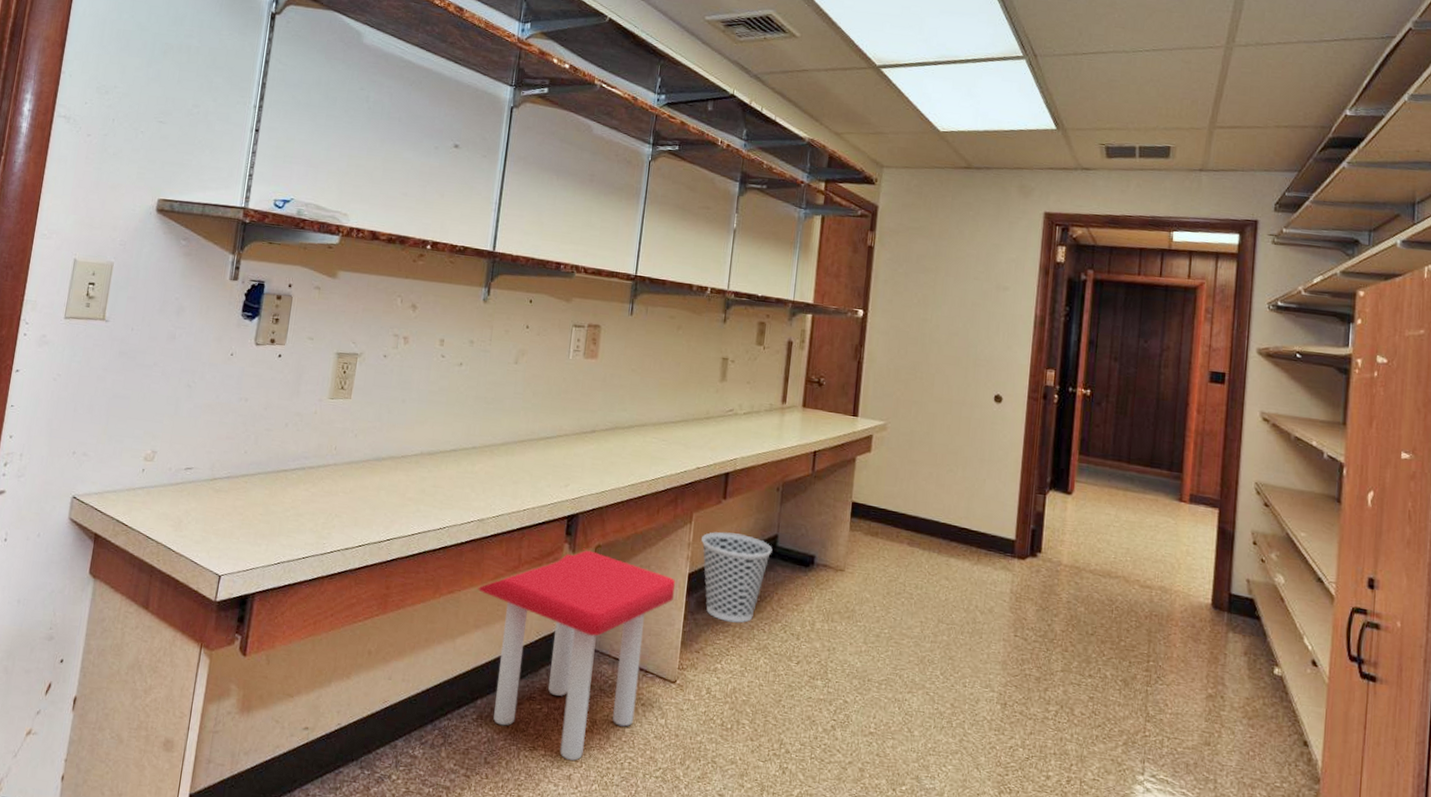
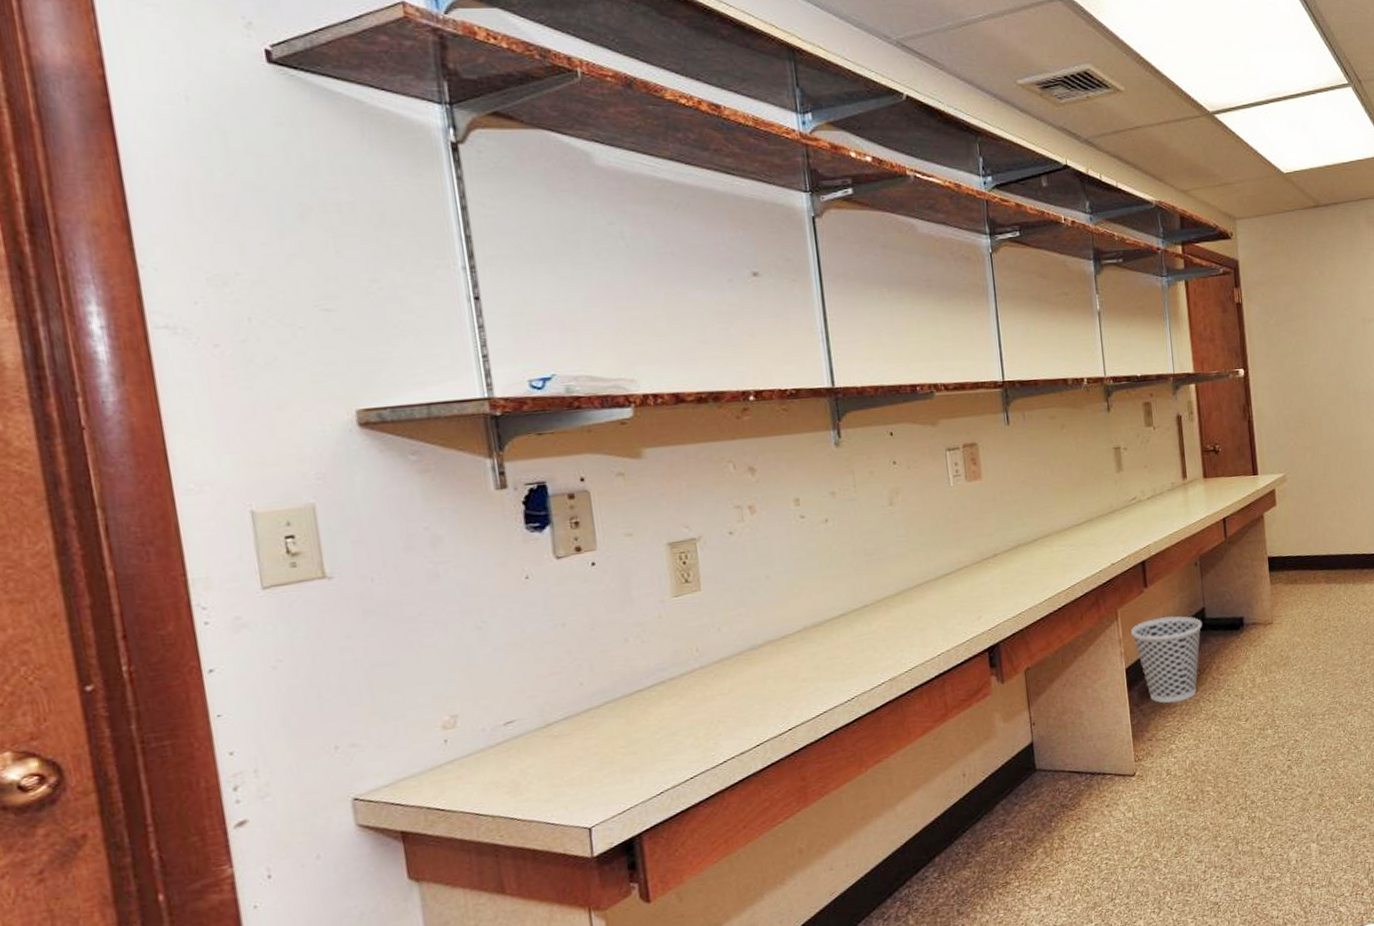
stool: present [478,548,675,761] -> none [907,675,1117,882]

